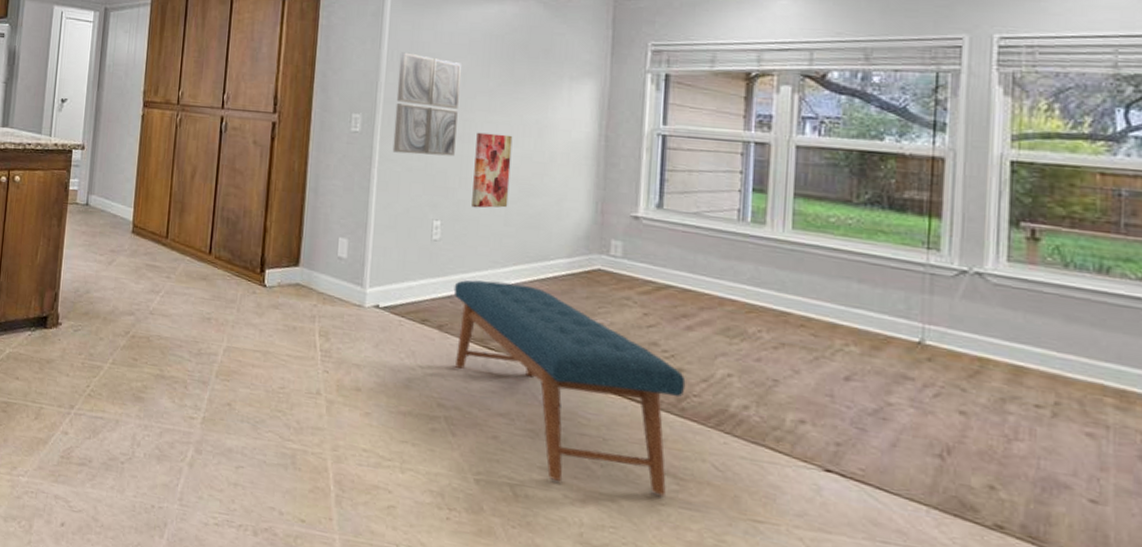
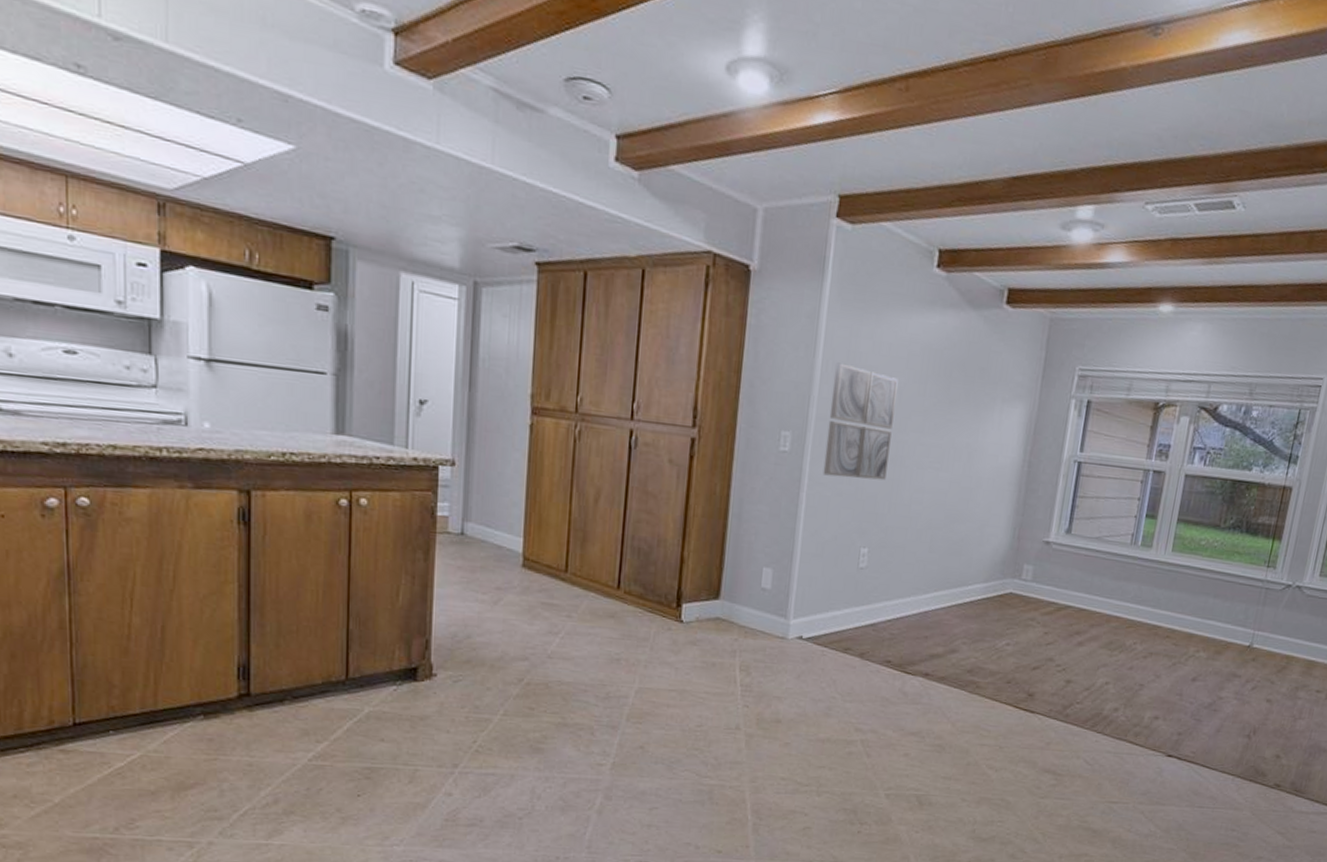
bench: present [453,280,686,496] -> none [874,607,1072,790]
wall art: present [472,132,513,208] -> none [899,455,944,535]

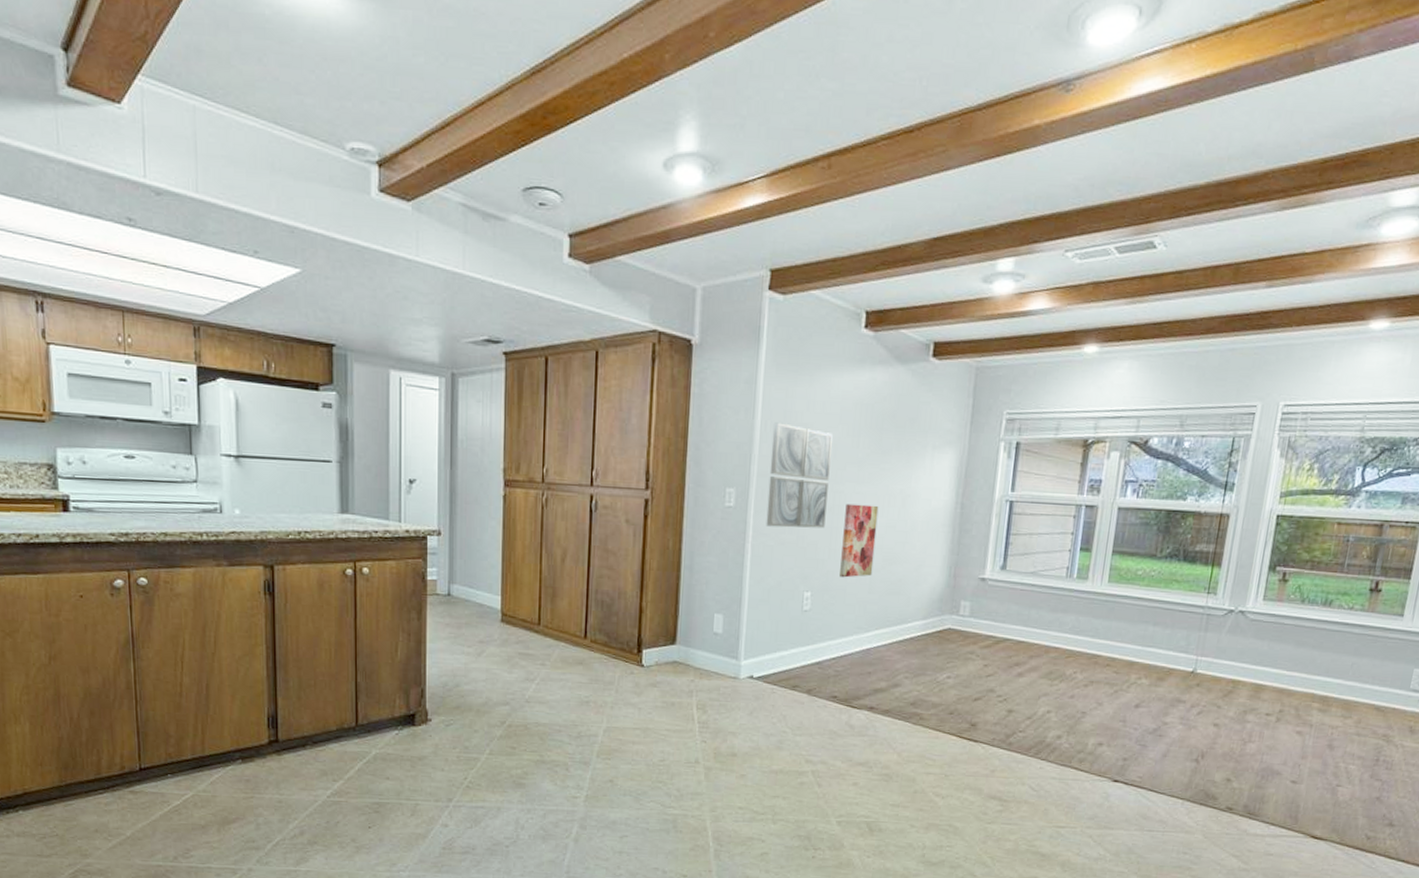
wall art: none [899,455,944,535] -> present [839,503,879,578]

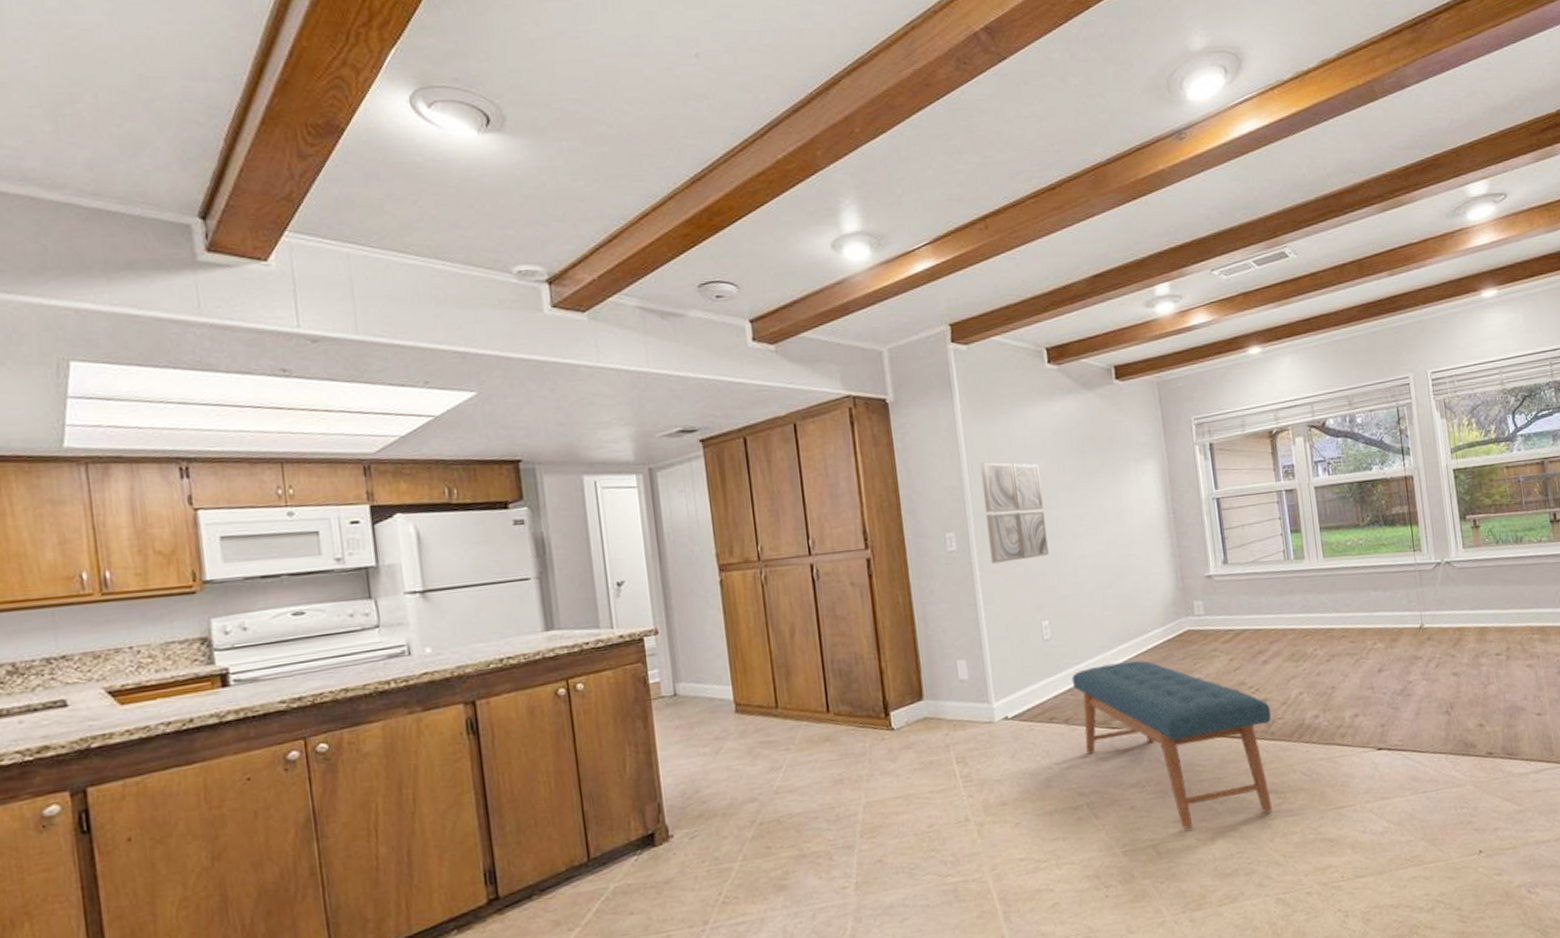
bench: none [822,645,1014,816] -> present [1071,660,1272,829]
wall art: present [839,503,879,578] -> none [1064,524,1104,601]

